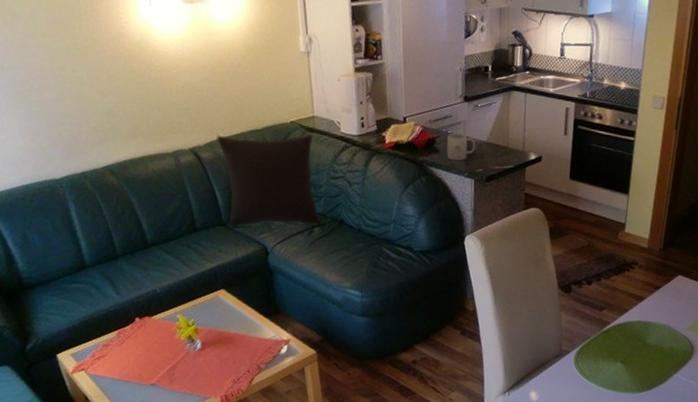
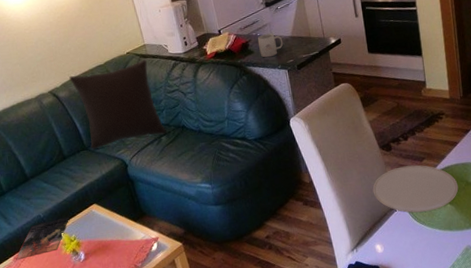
magazine: none [120,298,191,336] -> present [16,217,70,260]
plate: none [540,312,634,366] -> present [372,165,459,213]

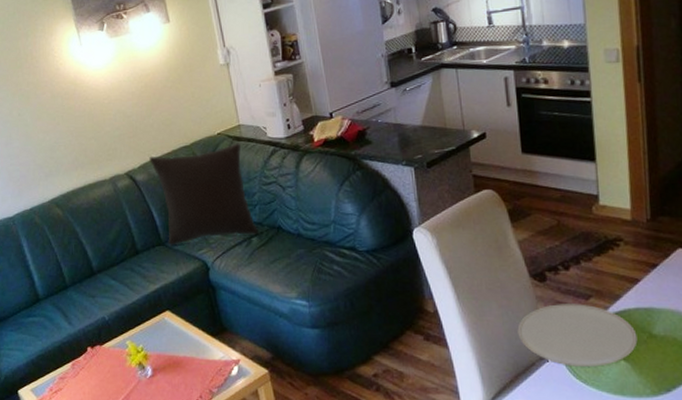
magazine: present [16,217,70,260] -> none [74,323,138,367]
mug: present [257,33,283,58] -> none [377,121,411,151]

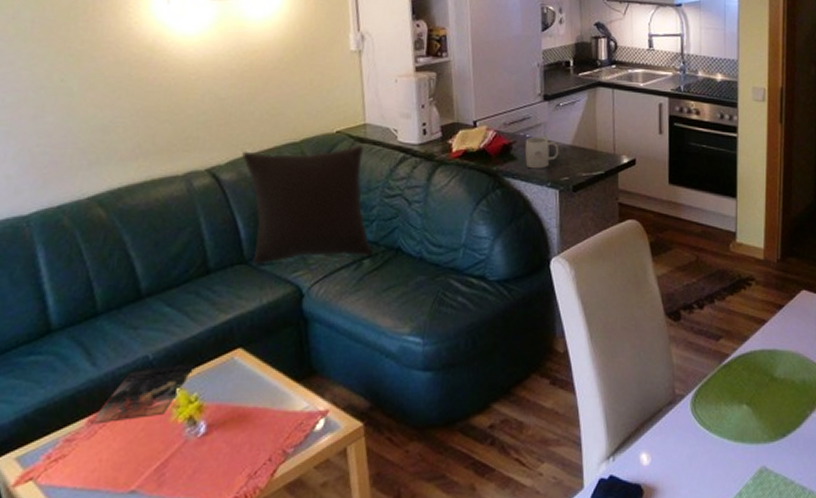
magazine: none [74,323,138,367] -> present [91,364,196,425]
mug: none [377,121,411,151] -> present [524,137,560,169]
plate: present [517,304,638,367] -> none [648,345,760,412]

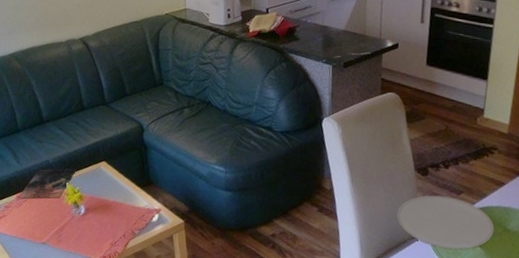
pillow: present [242,145,372,265] -> none [102,24,190,107]
mug: present [524,137,560,169] -> none [305,22,334,48]
plate: none [648,345,760,412] -> present [396,195,494,250]

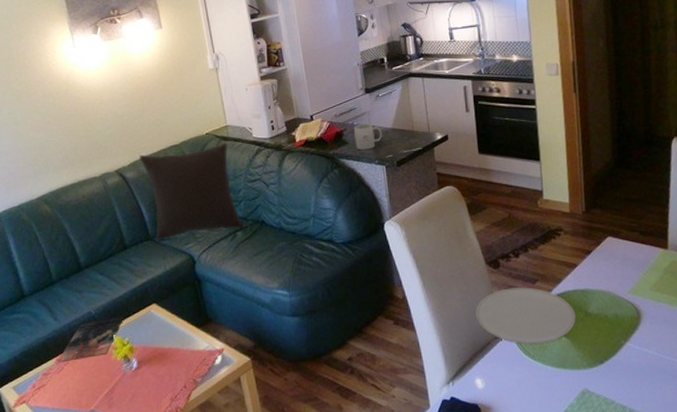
pillow: none [102,24,190,107] -> present [139,142,243,241]
mug: none [305,22,334,48] -> present [353,123,383,150]

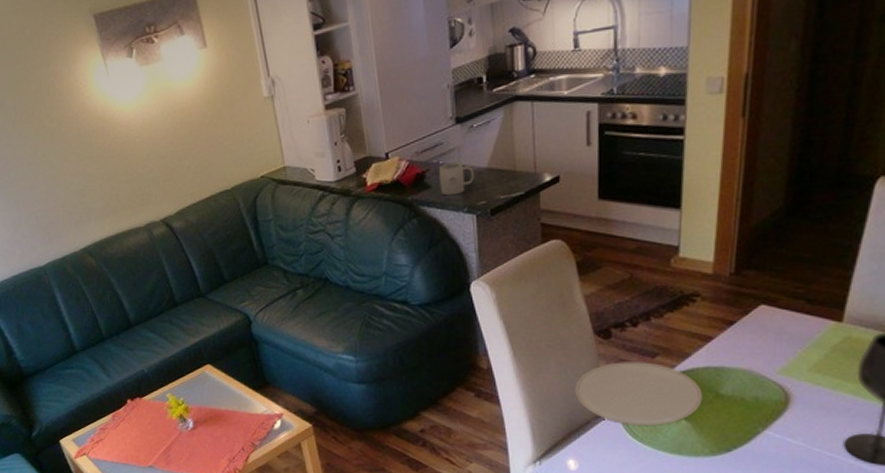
magazine: present [59,317,125,363] -> none [114,376,178,419]
pillow: present [139,142,243,241] -> none [186,187,303,298]

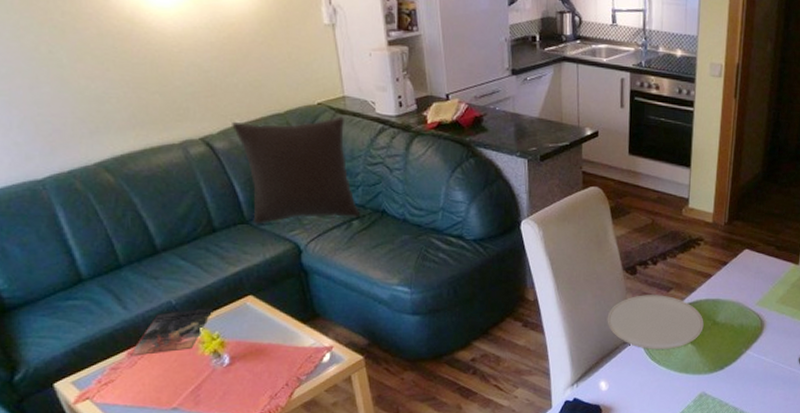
magazine: none [114,376,178,419] -> present [131,308,214,357]
pillow: none [186,187,303,298] -> present [232,116,360,225]
mug: present [438,162,475,196] -> none [495,109,527,140]

